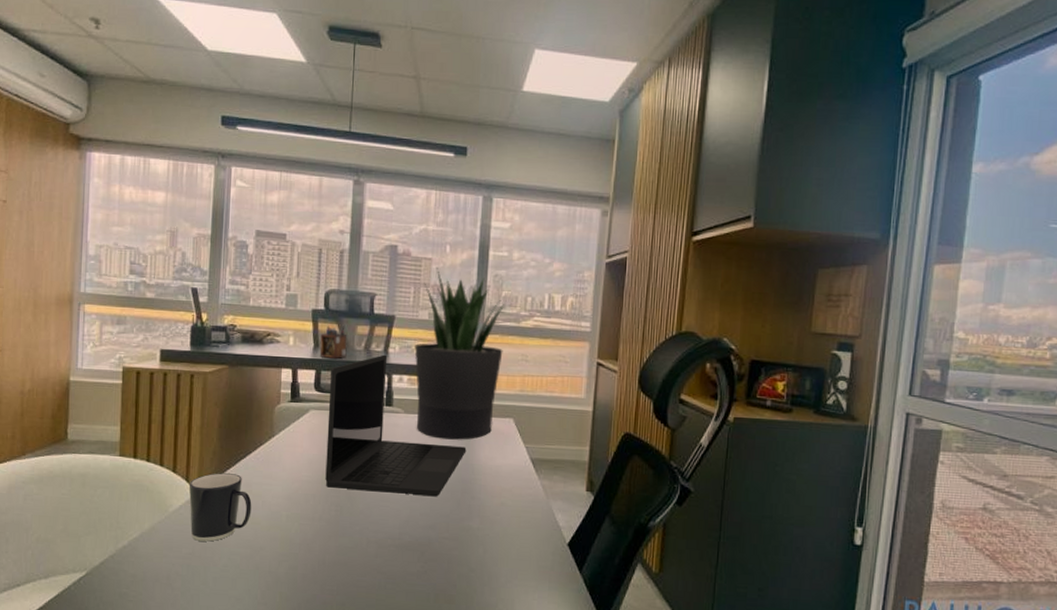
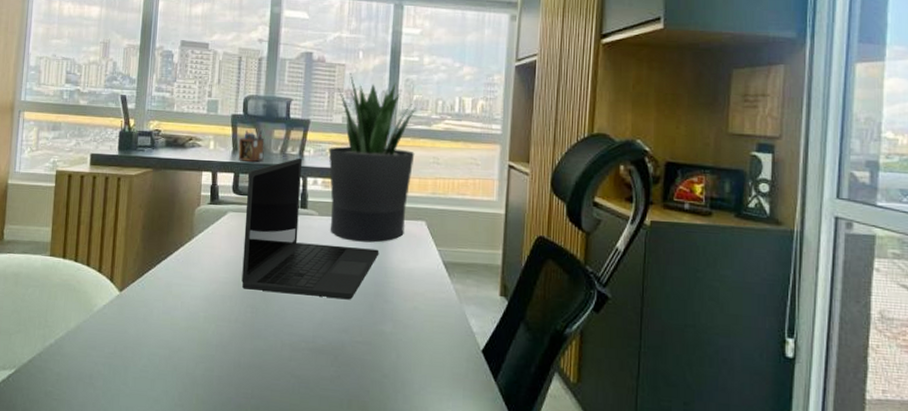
mug: present [188,473,252,542] -> none [112,273,172,342]

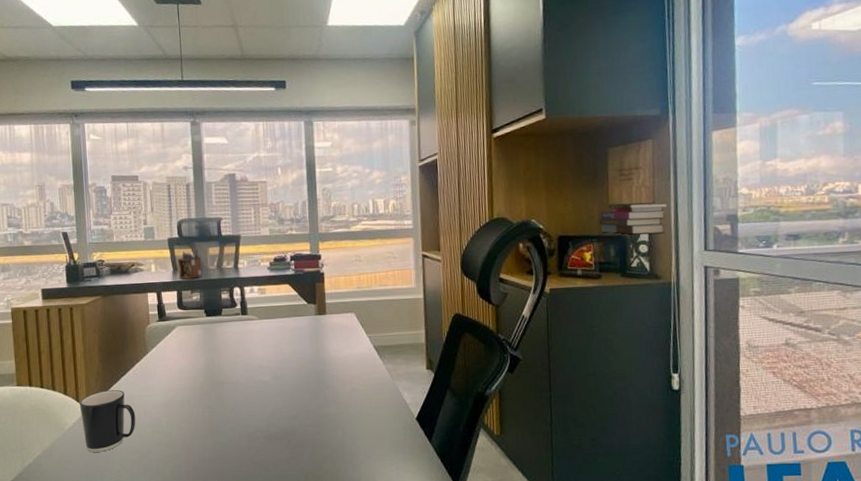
mug: none [112,273,172,342] -> present [79,390,136,452]
laptop: present [242,158,379,299] -> none [190,270,317,393]
planter: present [328,72,416,243] -> none [260,188,339,339]
books: none [715,134,797,173] -> present [599,203,668,235]

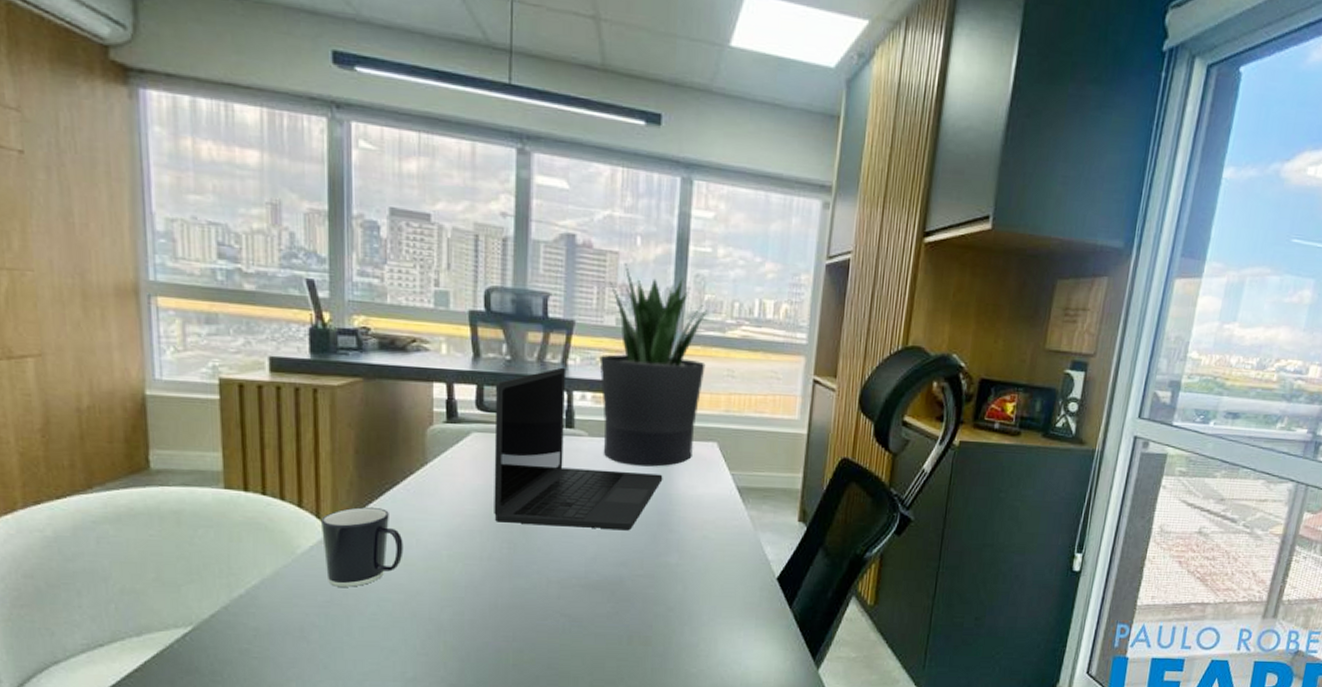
desk organizer: present [177,249,202,280] -> none [481,330,516,372]
laptop: none [190,270,317,393] -> present [494,367,663,530]
planter: none [260,188,339,339] -> present [599,262,707,467]
books: present [599,203,668,235] -> none [1030,350,1110,393]

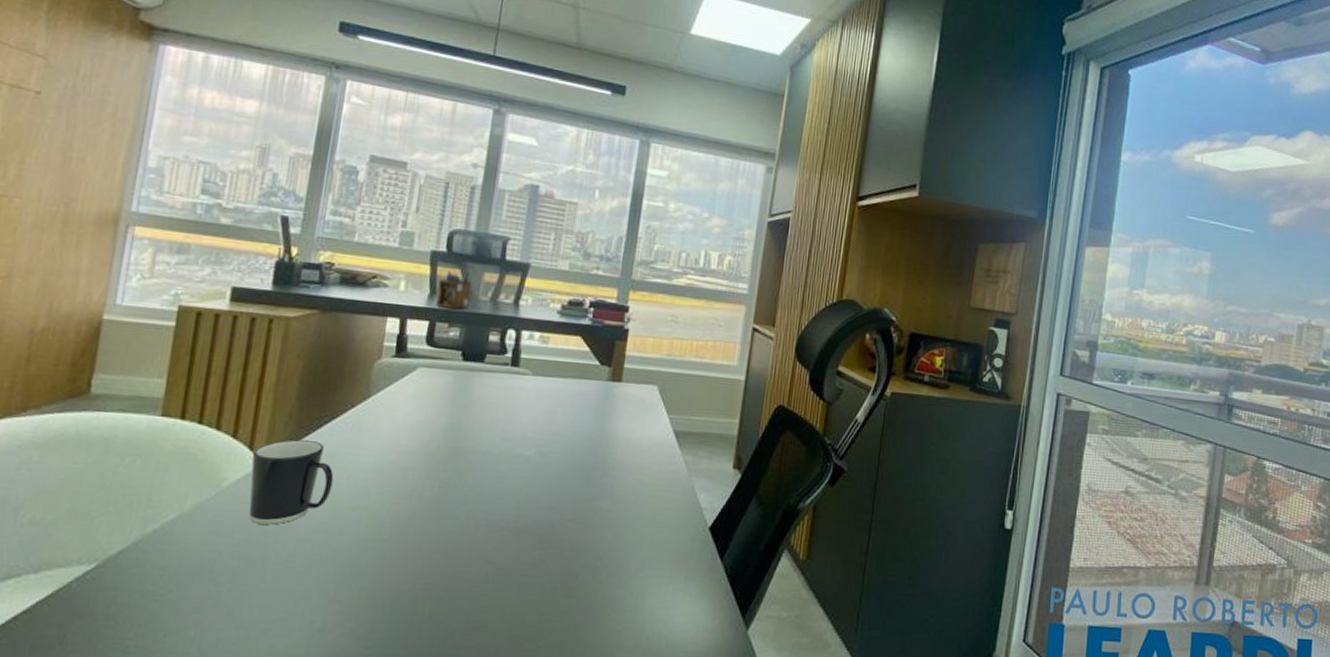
desk organizer: none [481,330,516,372] -> present [435,270,472,310]
laptop: present [494,367,663,530] -> none [430,307,602,472]
planter: present [599,262,707,467] -> none [546,212,657,408]

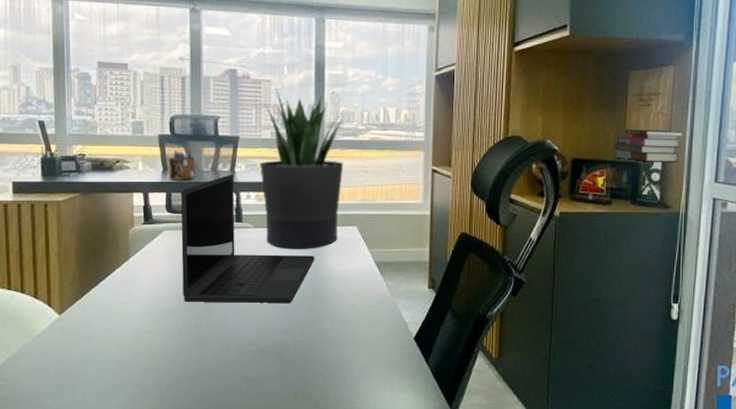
mug: present [249,439,334,525] -> none [51,296,114,361]
laptop: none [430,307,602,472] -> present [181,174,315,303]
planter: none [546,212,657,408] -> present [259,88,344,250]
books: none [957,308,1030,350] -> present [615,130,683,163]

